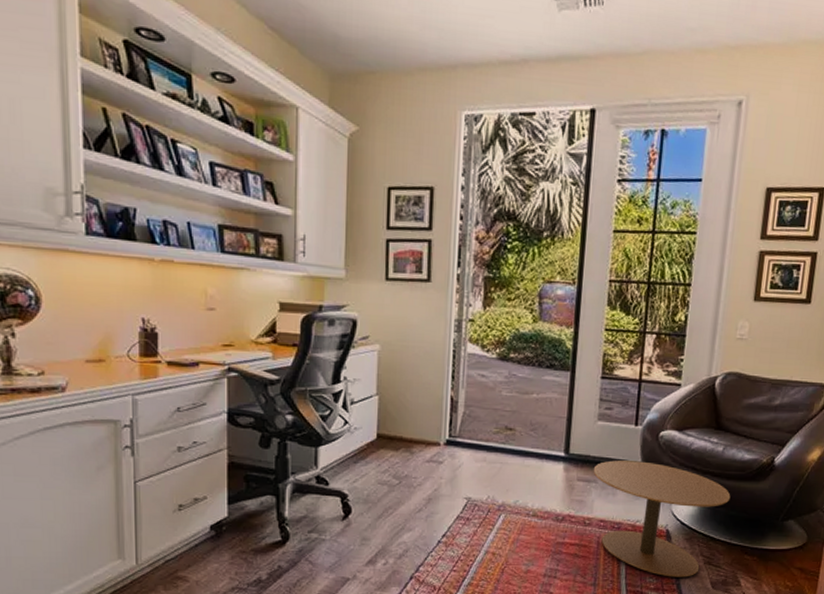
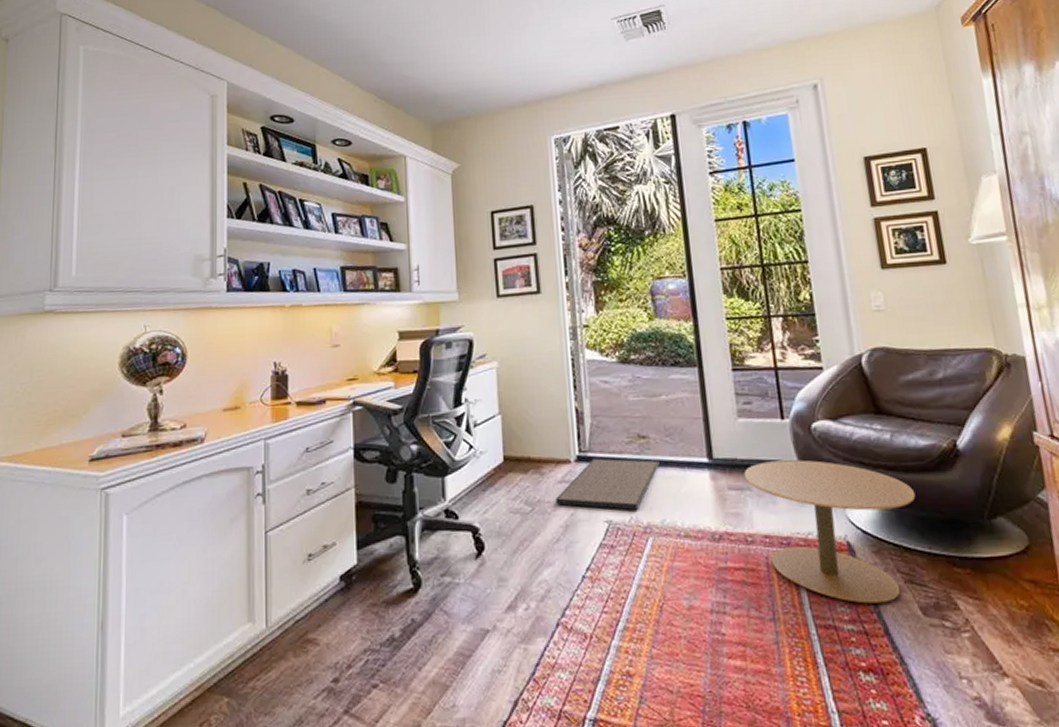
doormat: none [422,443,521,490] -> present [556,458,660,510]

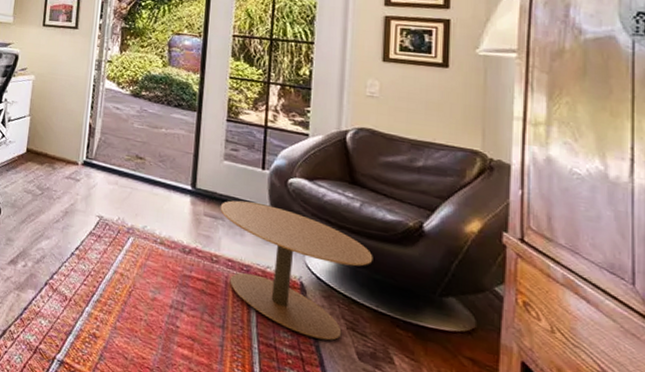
doormat: present [556,458,660,510] -> none [61,165,150,213]

